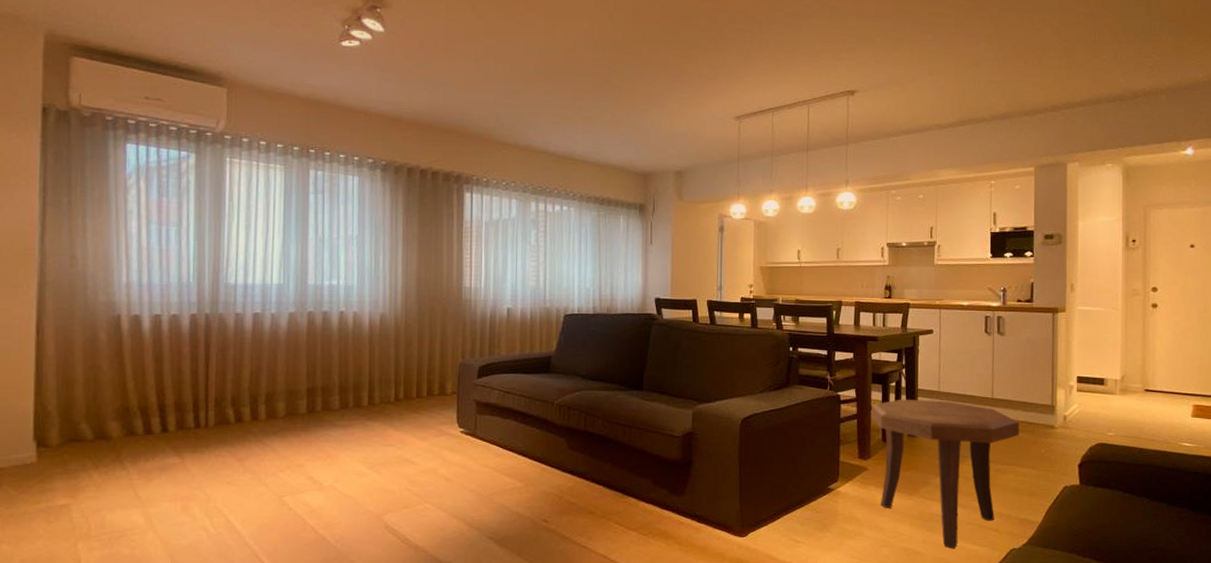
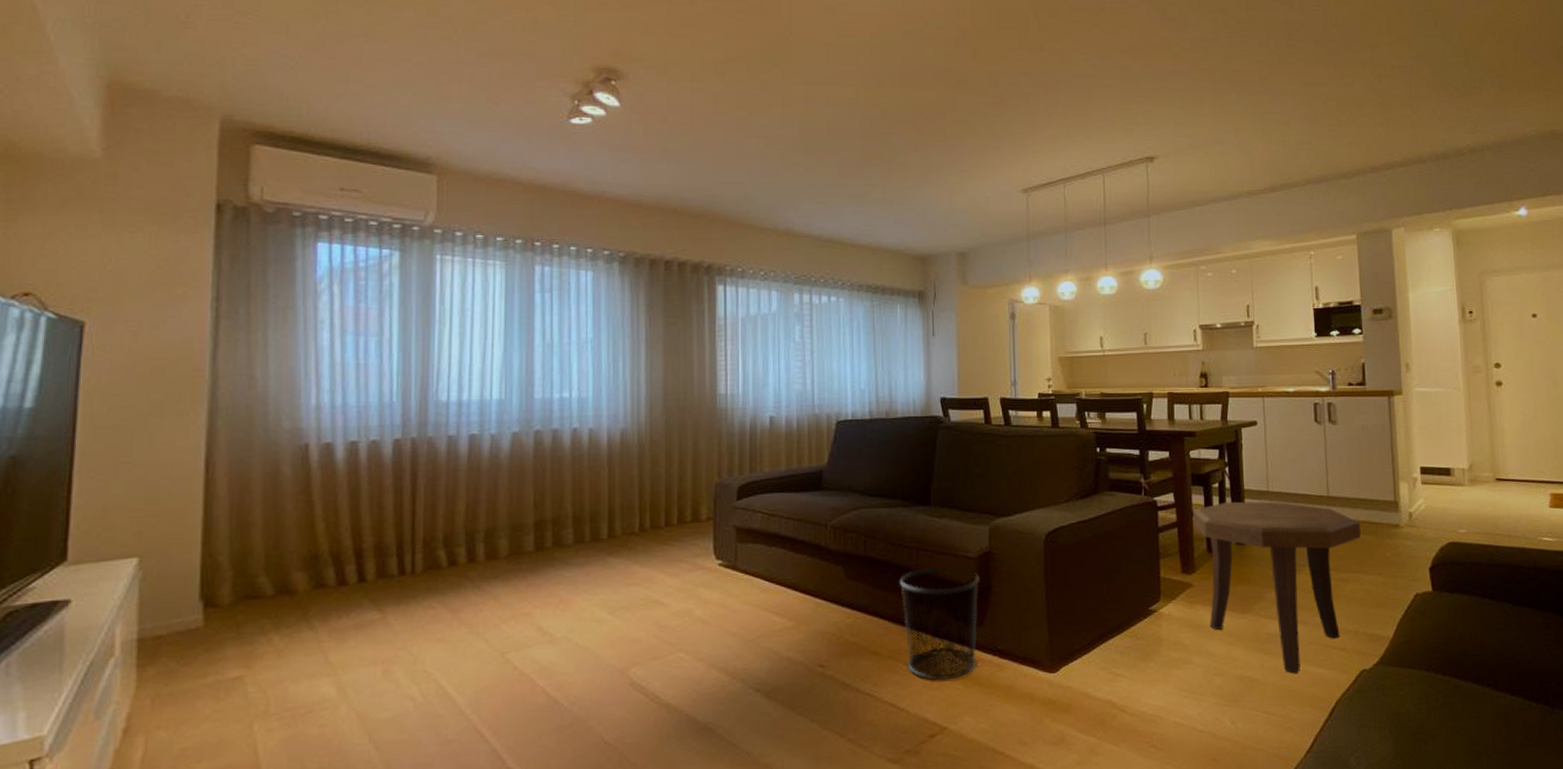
waste bin: none [613,442,684,538] -> present [898,566,981,681]

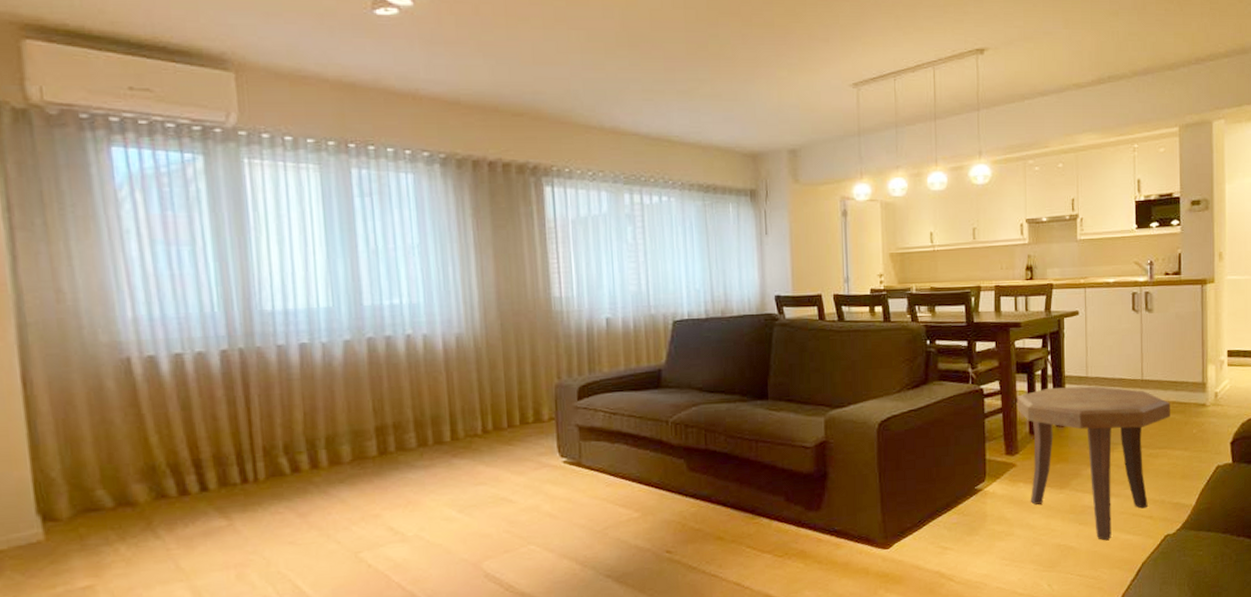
waste bin: present [898,566,981,681] -> none [739,456,817,561]

